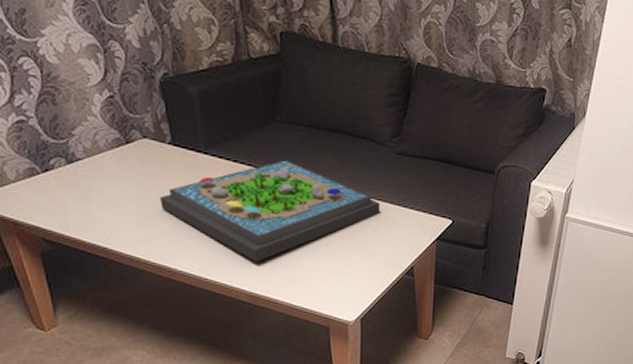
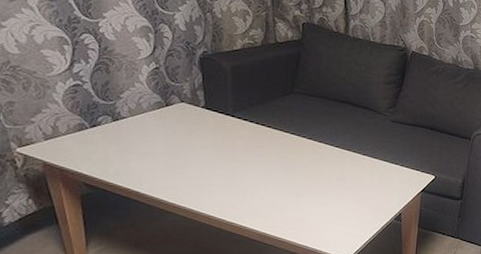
board game: present [160,160,381,262] -> none [190,123,377,207]

